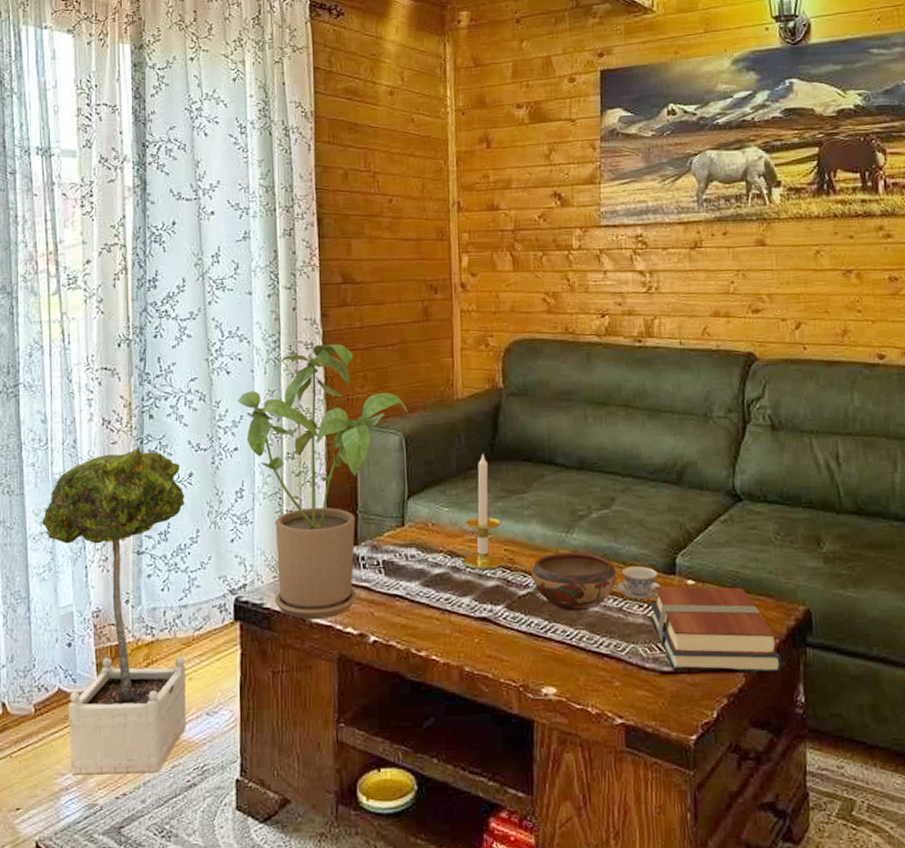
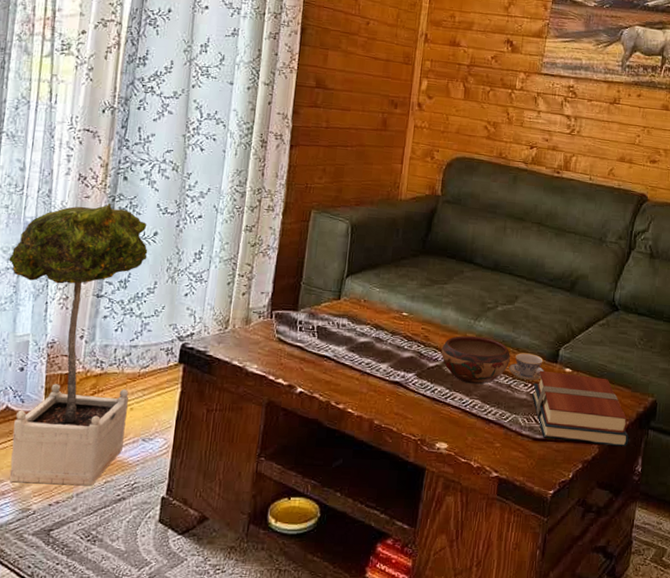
house plant: present [237,344,409,620] -> none [207,136,358,370]
candle: present [462,453,504,570] -> none [385,247,423,344]

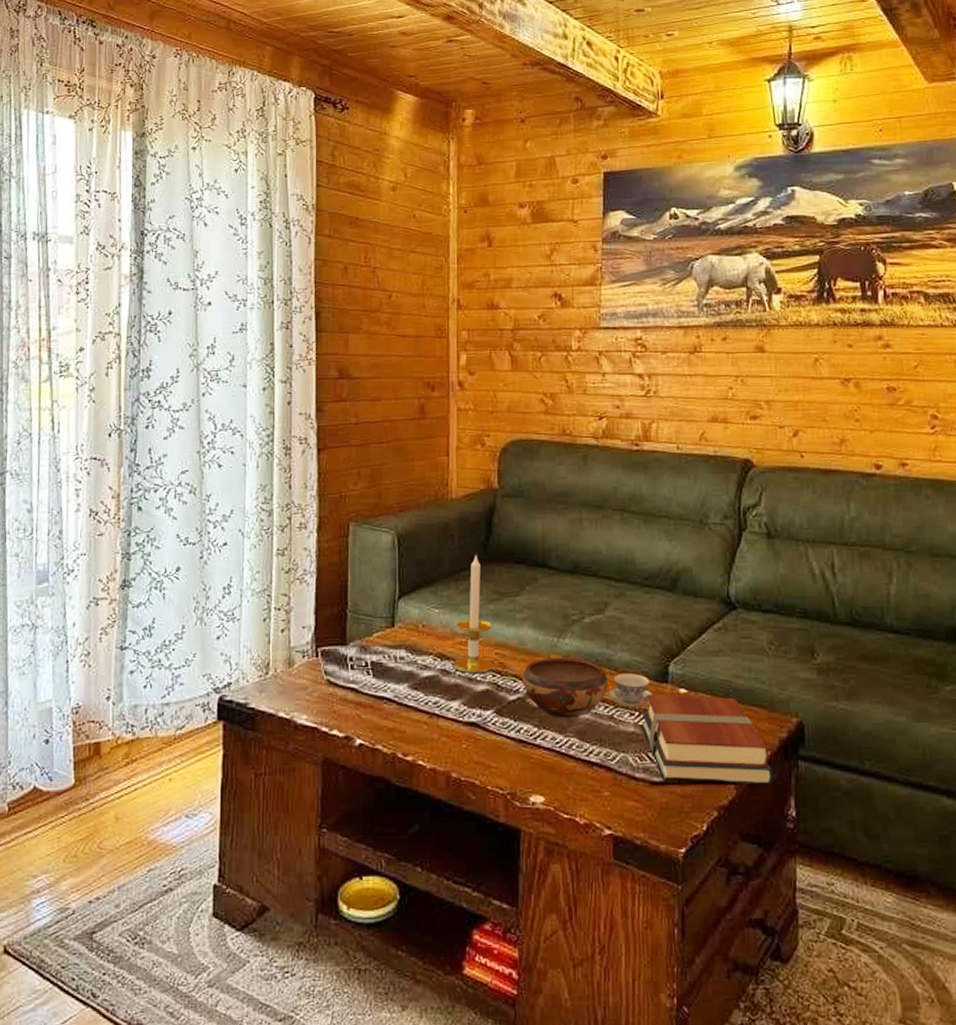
potted tree: present [9,203,148,485] -> none [23,540,171,877]
candle: none [385,247,423,344] -> present [452,555,495,674]

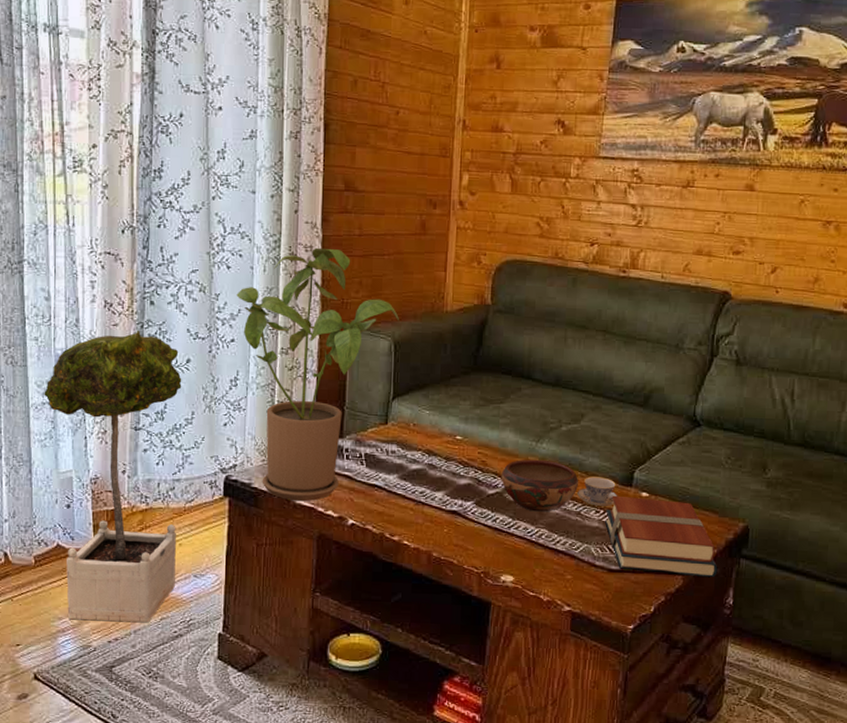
potted tree: none [23,540,171,877] -> present [44,331,182,622]
house plant: none [228,439,403,721] -> present [236,247,400,502]
candle: present [452,555,495,674] -> none [438,364,478,470]

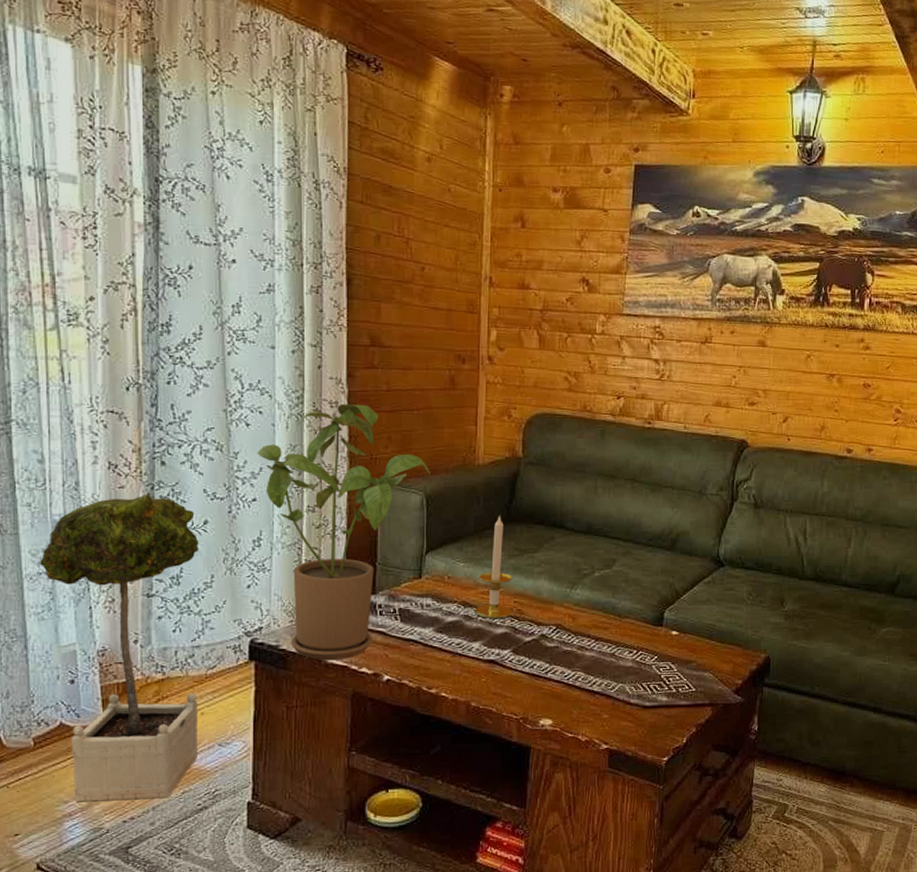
candle: none [438,364,478,470] -> present [474,515,513,619]
decorative bowl: present [501,459,578,512] -> none [537,605,612,656]
teacup: present [576,476,618,507] -> none [610,619,650,647]
books: present [604,495,718,578] -> none [637,635,743,707]

